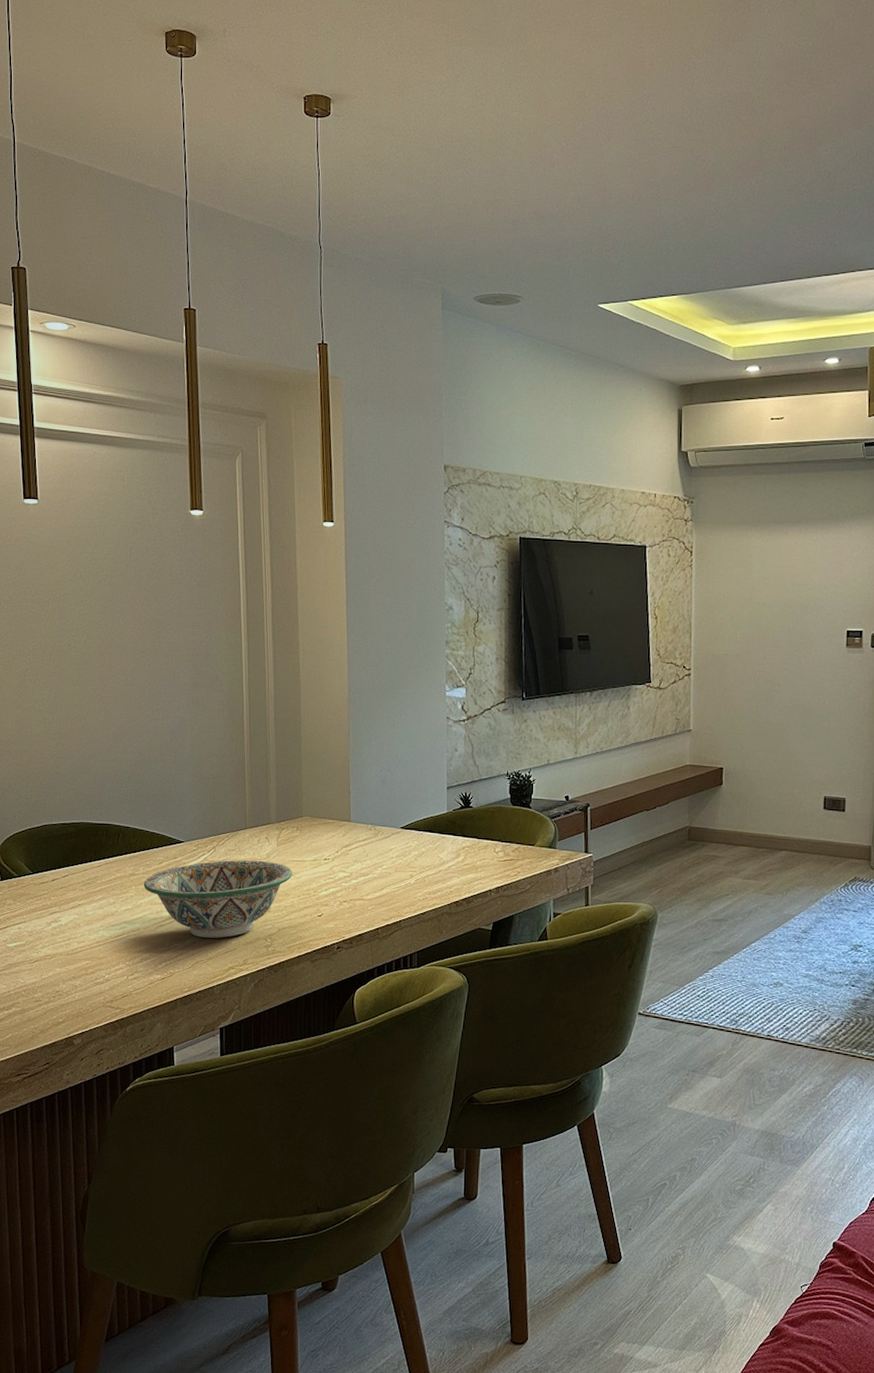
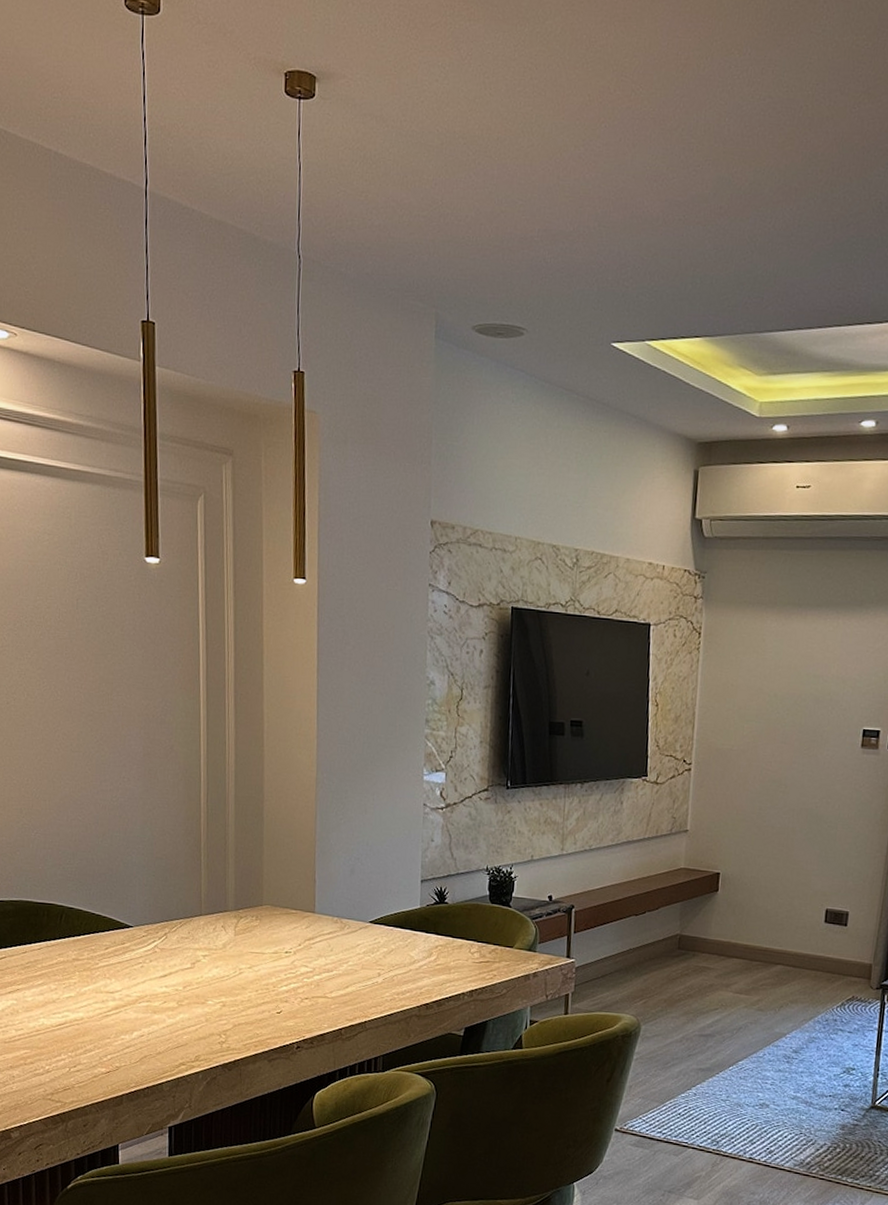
decorative bowl: present [143,860,292,938] -> none [88,949,250,1032]

